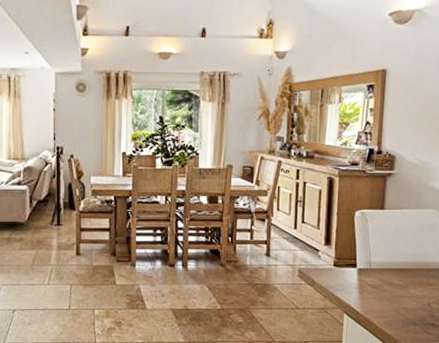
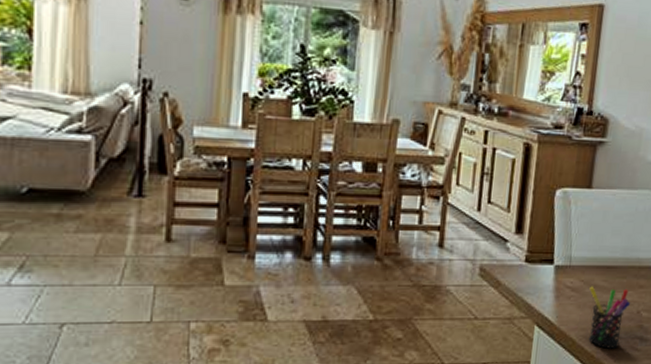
pen holder: none [387,284,423,332] -> present [589,286,631,349]

